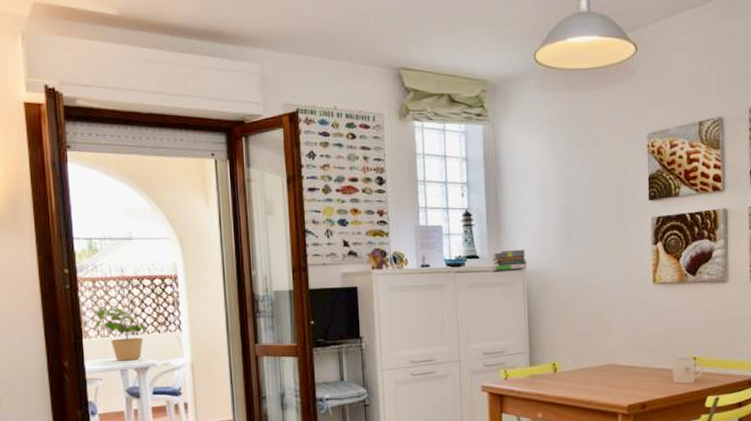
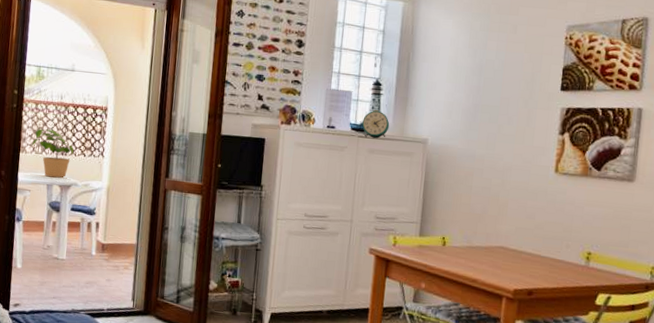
alarm clock: none [457,242,485,272] -> present [362,110,390,139]
books: present [489,249,527,272] -> none [392,122,430,144]
mug: present [672,356,703,385] -> none [563,250,598,279]

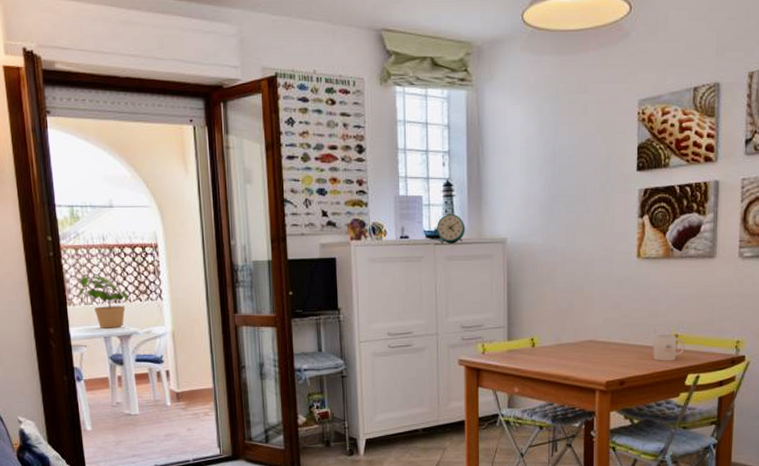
mug: none [563,250,598,279] -> present [652,333,685,362]

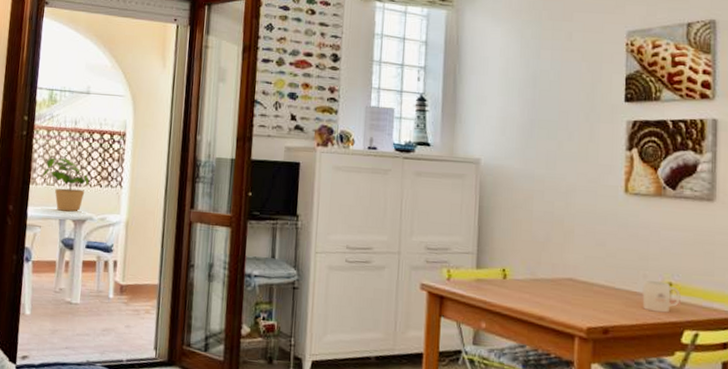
alarm clock: present [437,213,466,244] -> none [407,128,437,160]

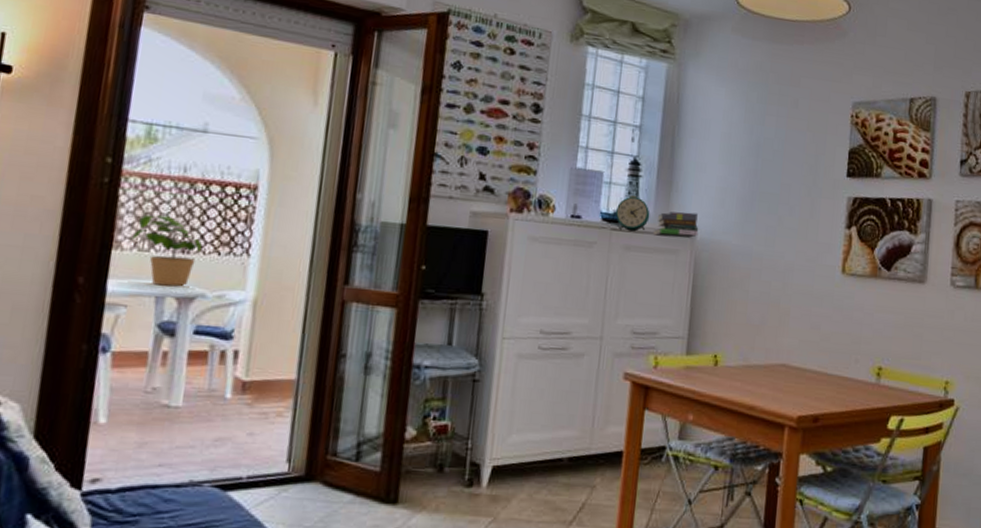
alarm clock: none [407,128,437,160] -> present [616,196,650,232]
books: none [440,140,483,164] -> present [653,211,699,239]
mug: present [642,280,681,314] -> none [852,365,889,400]

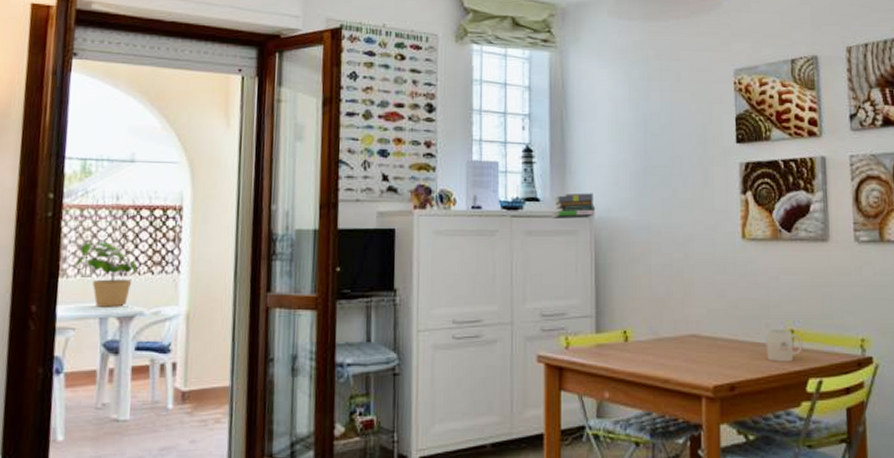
alarm clock: present [616,196,650,232] -> none [514,182,547,217]
mug: none [852,365,889,400] -> present [765,328,803,364]

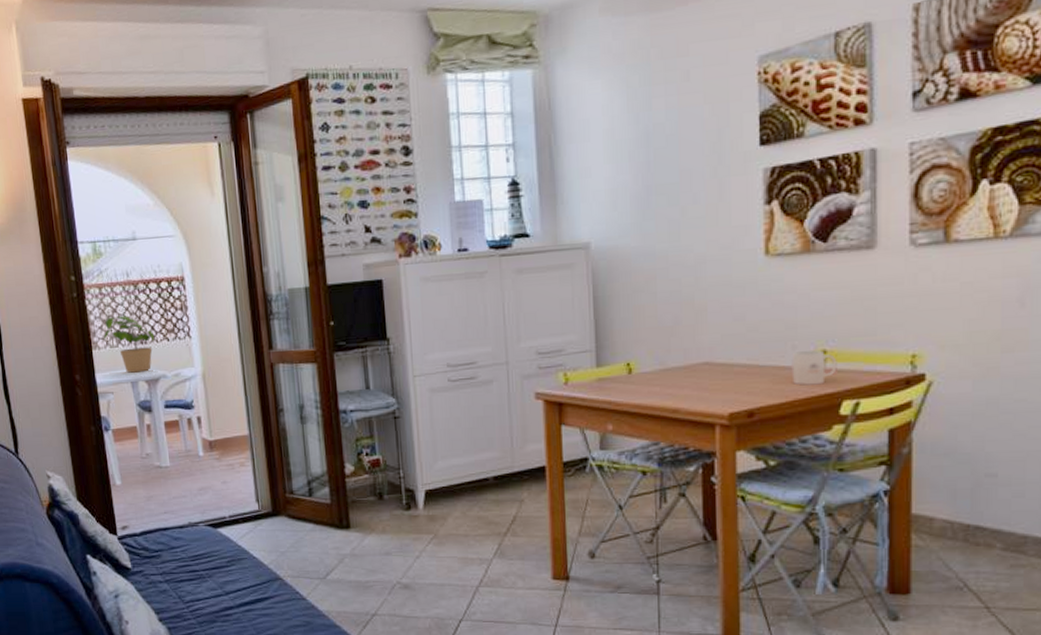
books: present [551,193,596,219] -> none [543,222,592,253]

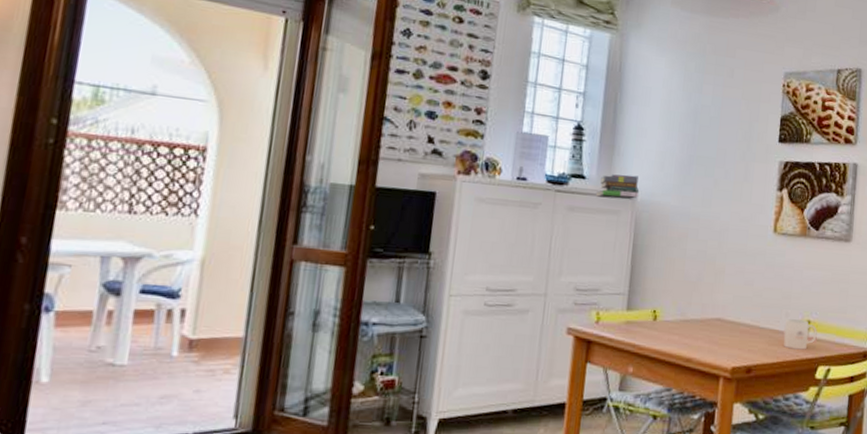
potted plant: present [103,316,154,373] -> none [76,175,149,247]
books: none [543,222,592,253] -> present [595,174,640,200]

